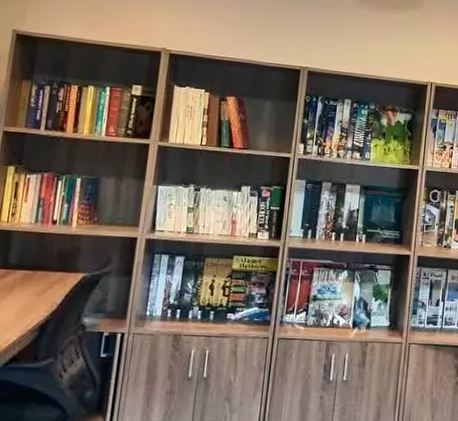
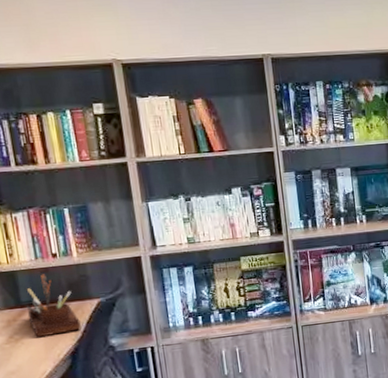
desk organizer: none [9,238,60,304] -> present [26,274,81,338]

